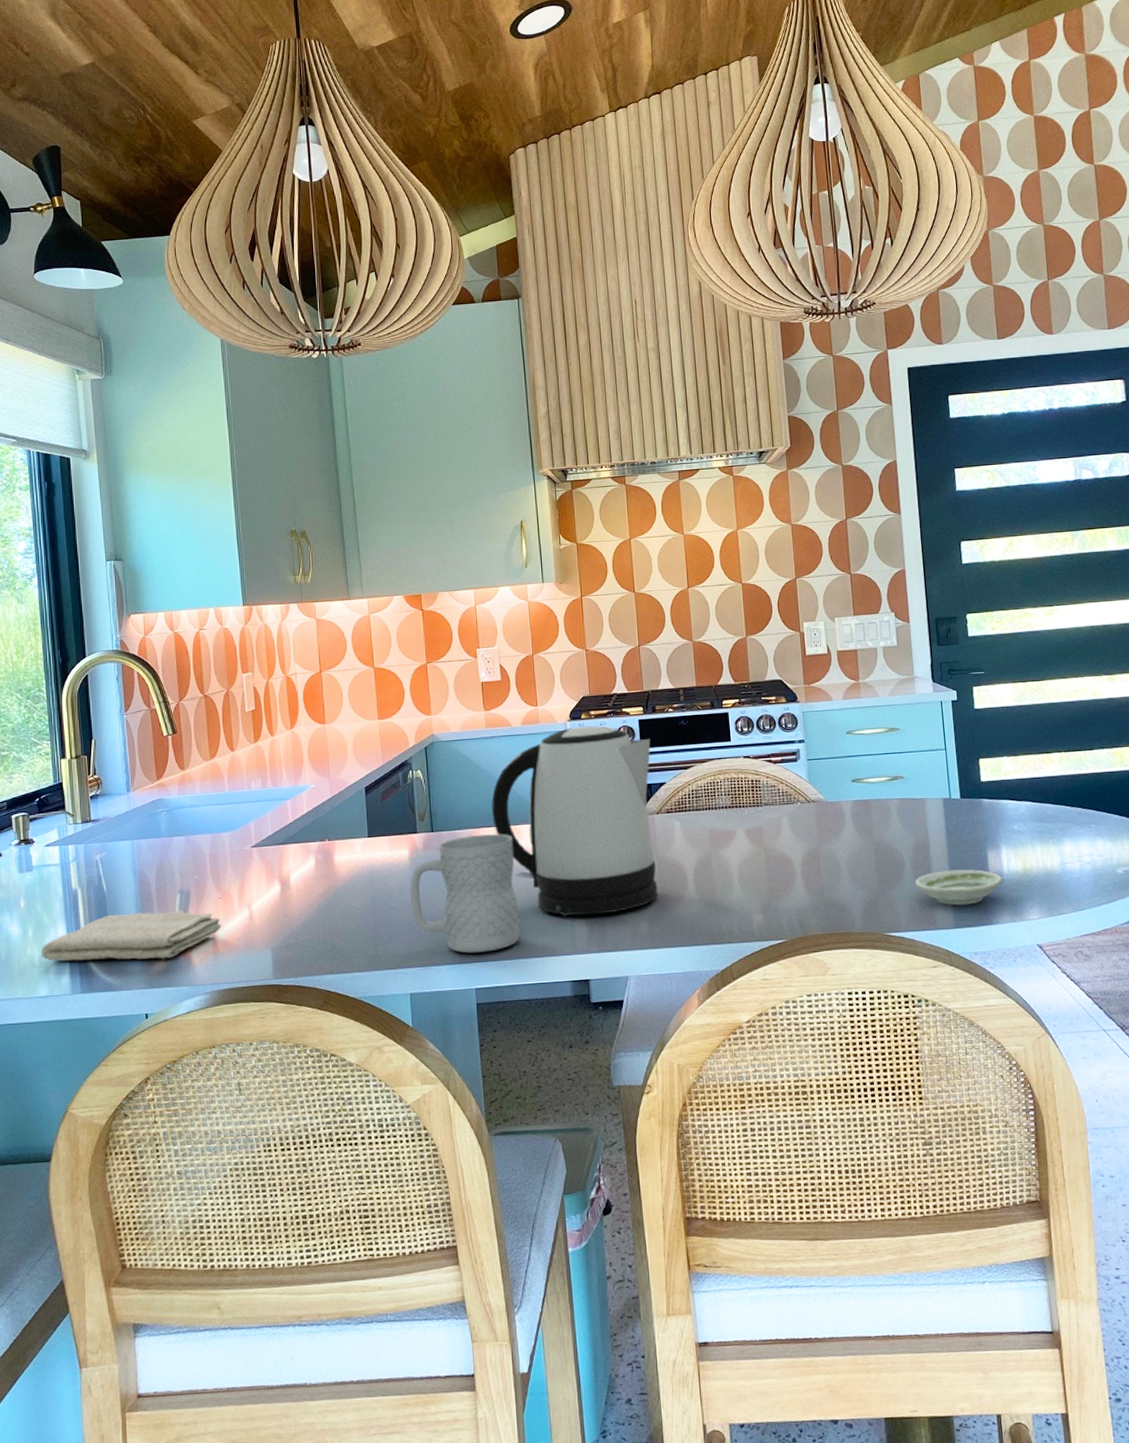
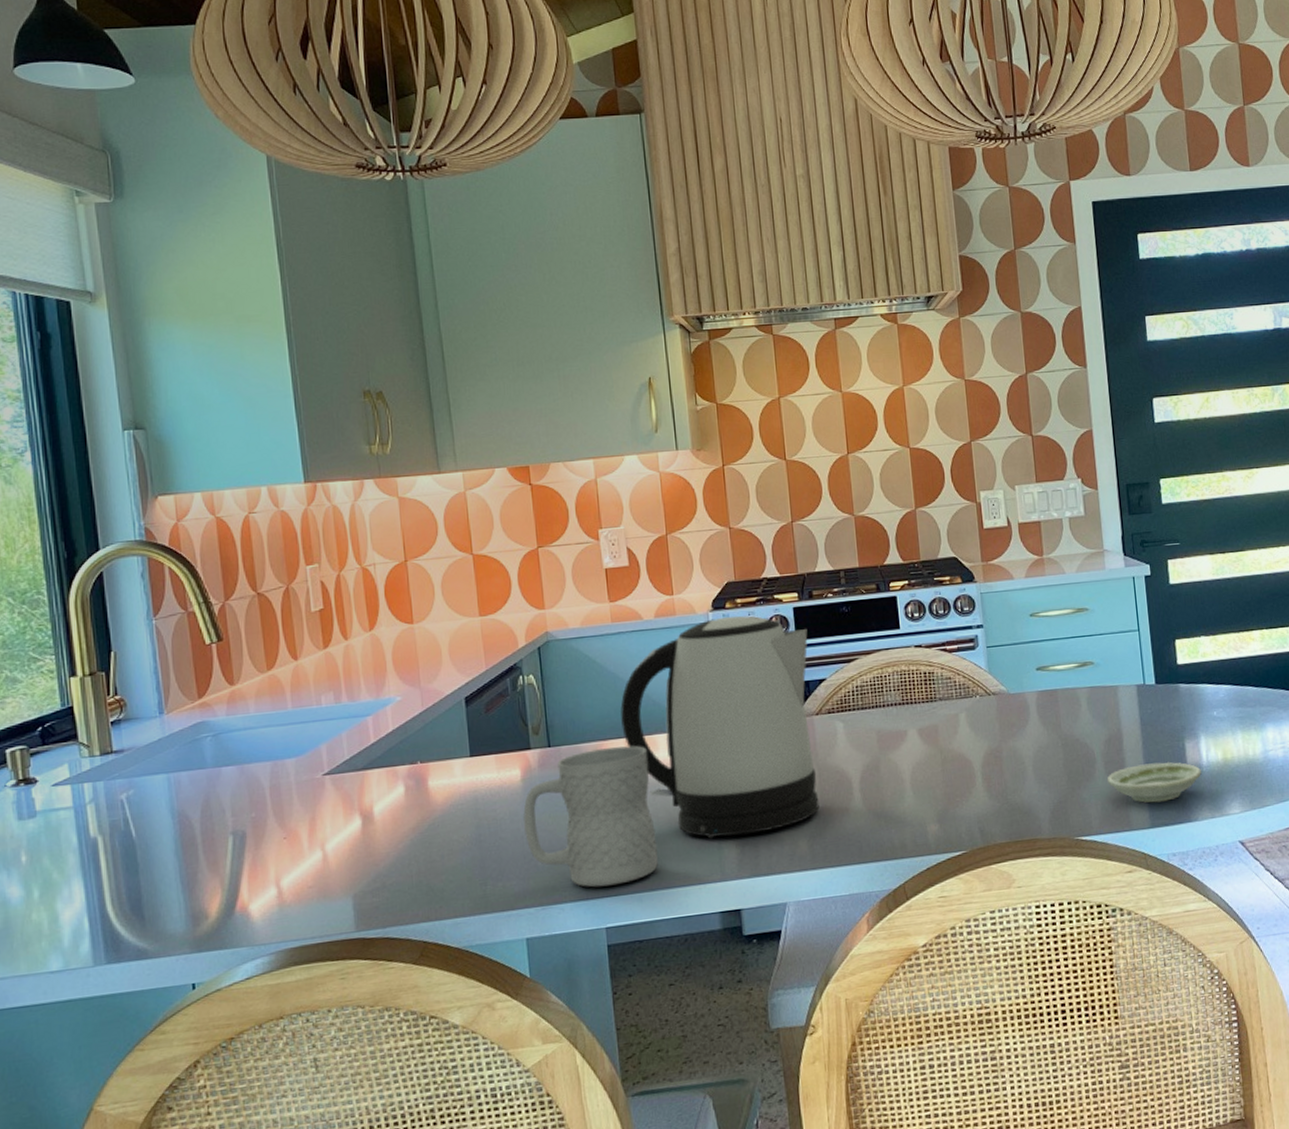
washcloth: present [40,909,221,962] -> none [50,855,287,927]

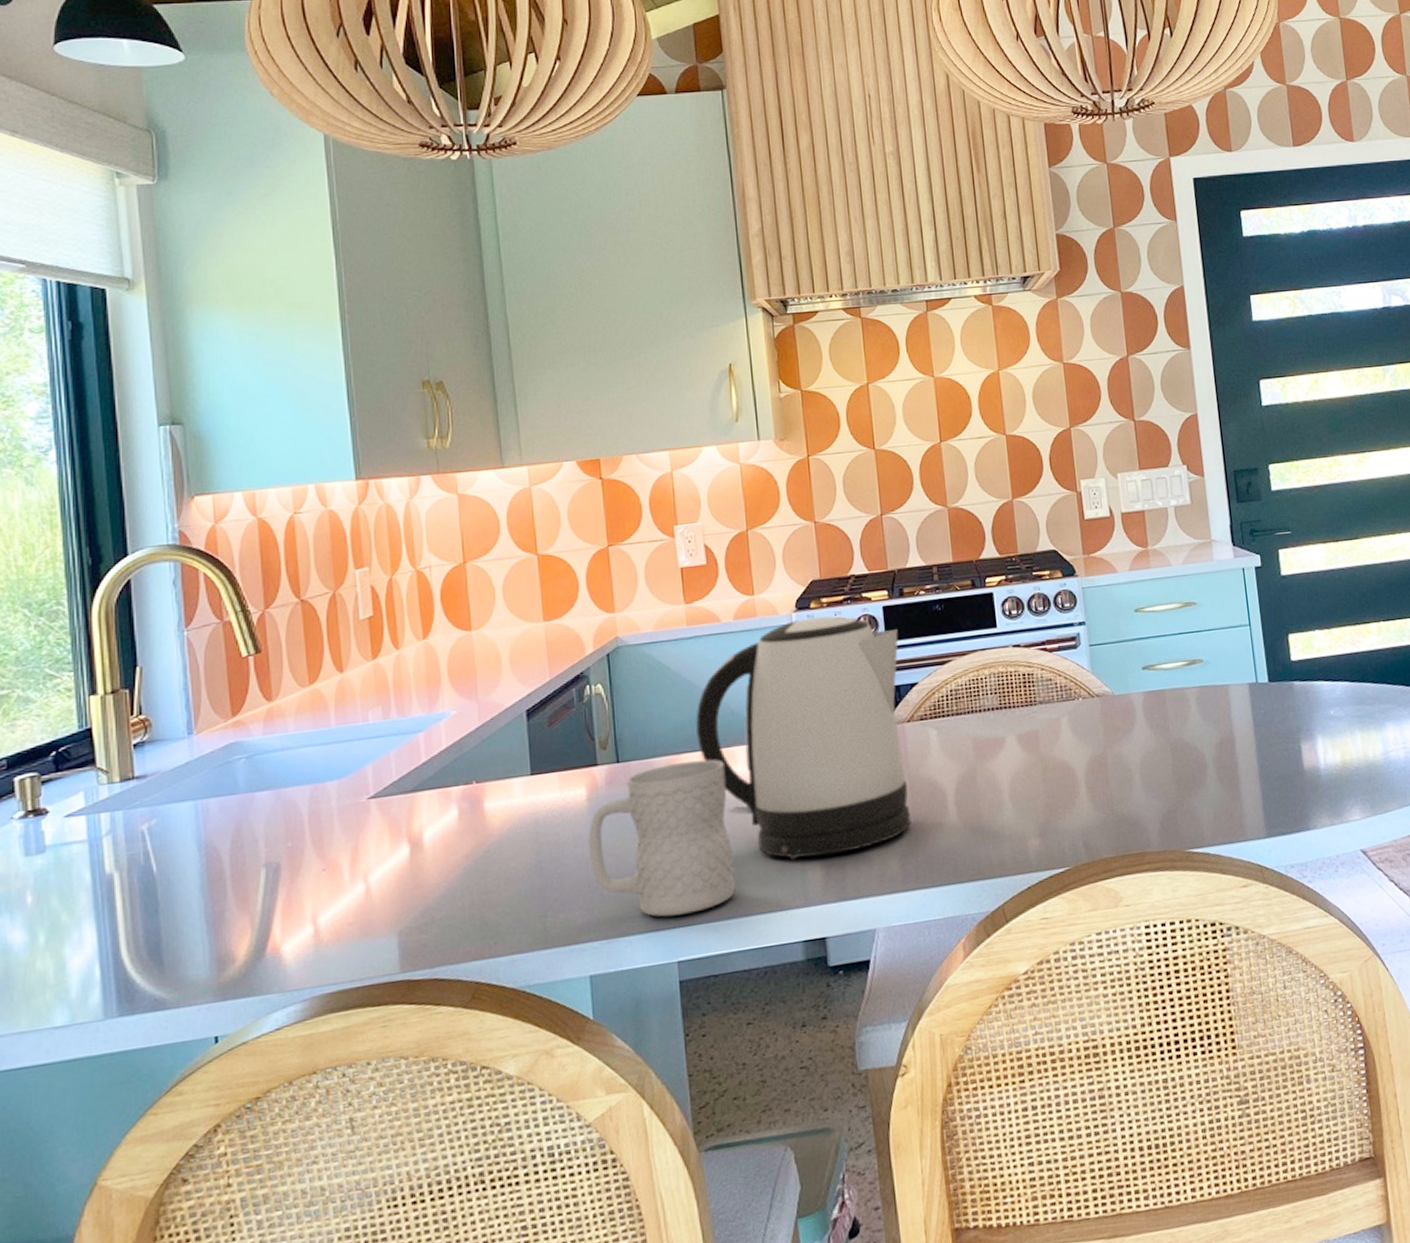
saucer: present [1106,761,1202,803] -> none [1219,765,1319,811]

